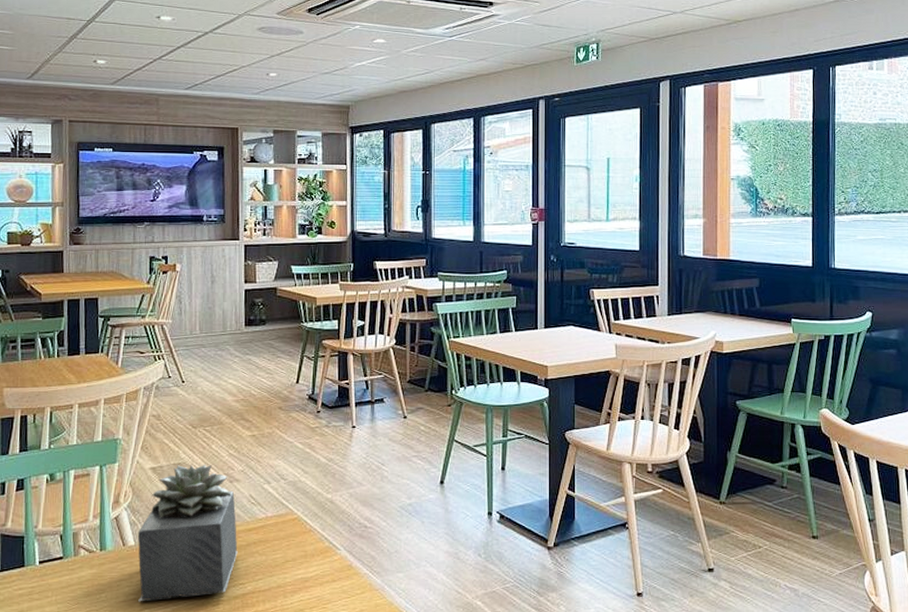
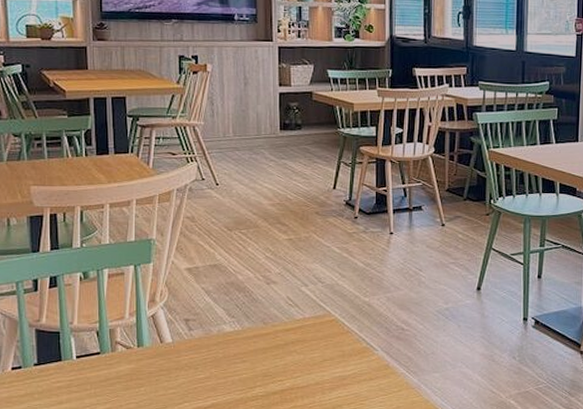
succulent plant: present [138,464,238,602] -> none [176,266,276,396]

